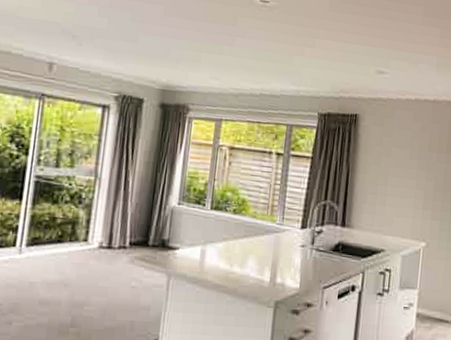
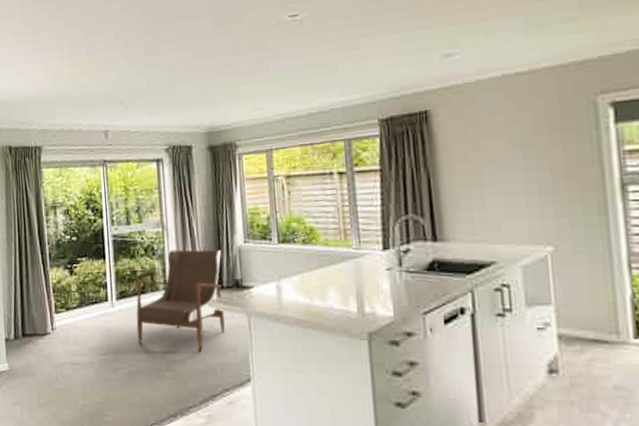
armchair: none [43,201,154,309] -> present [136,249,225,352]

